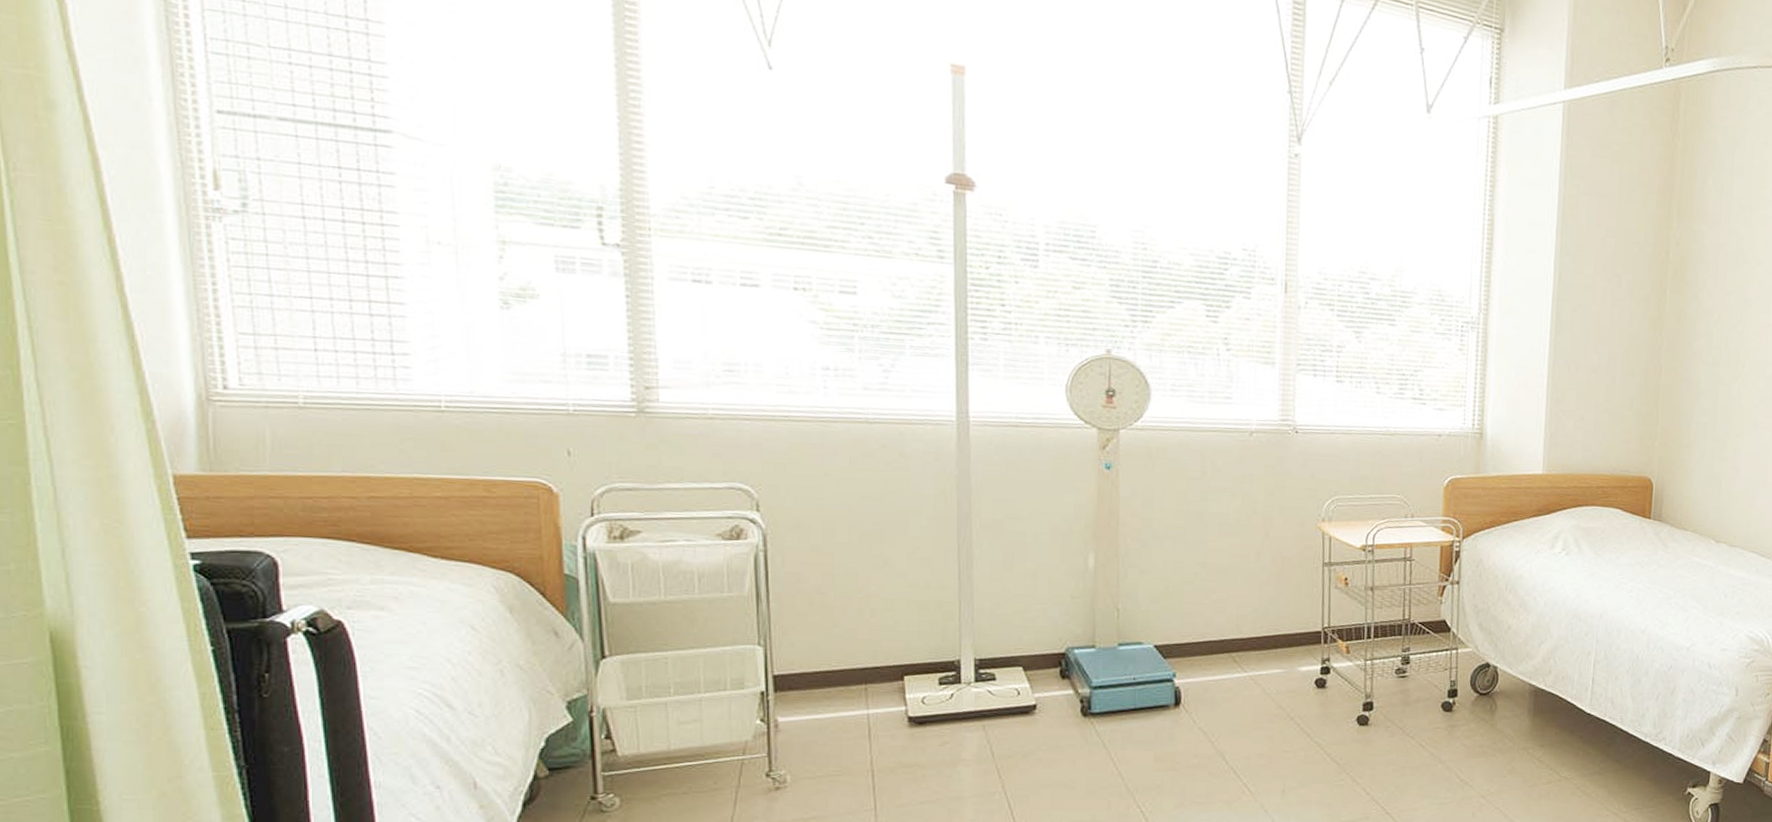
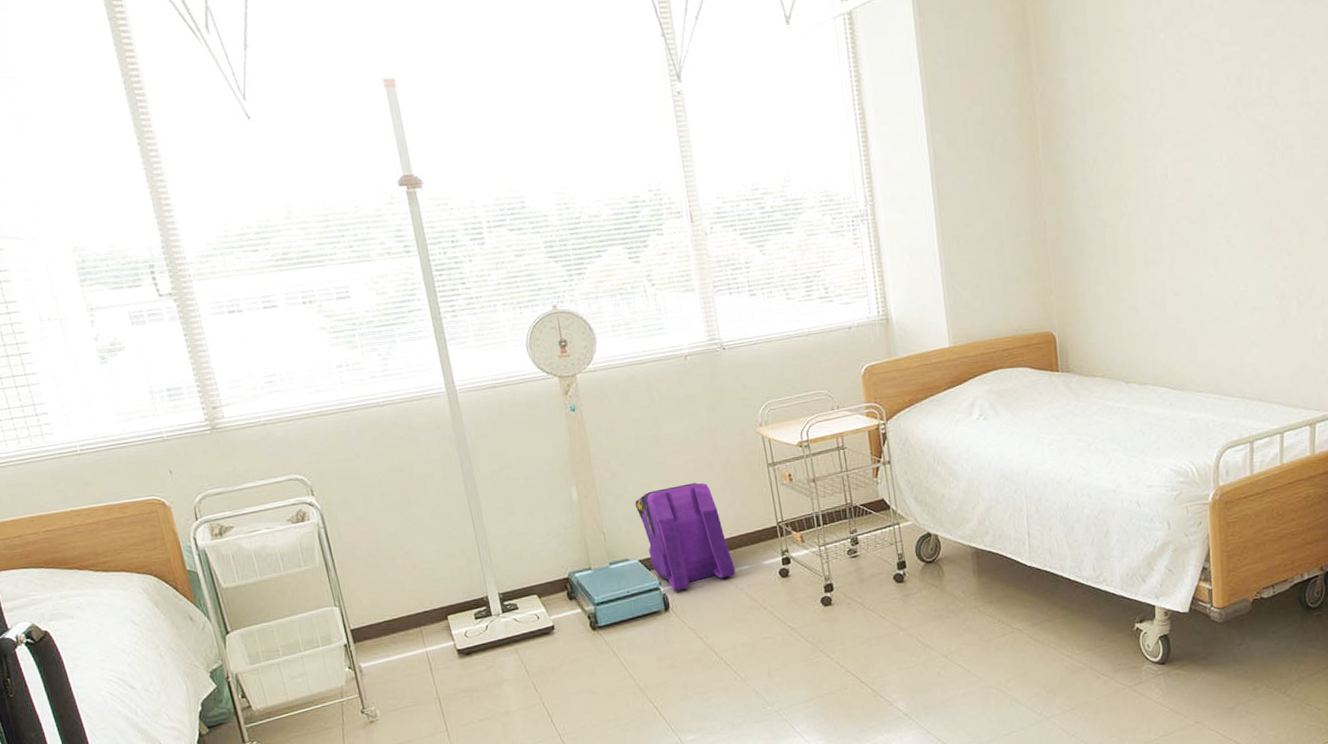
backpack: none [1161,570,1266,686] -> present [634,482,736,592]

